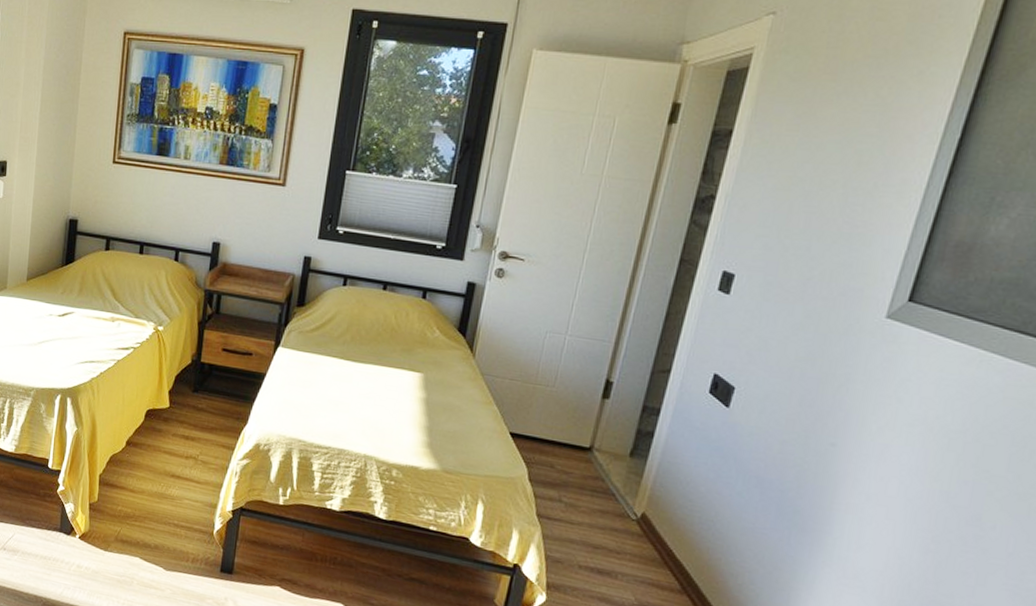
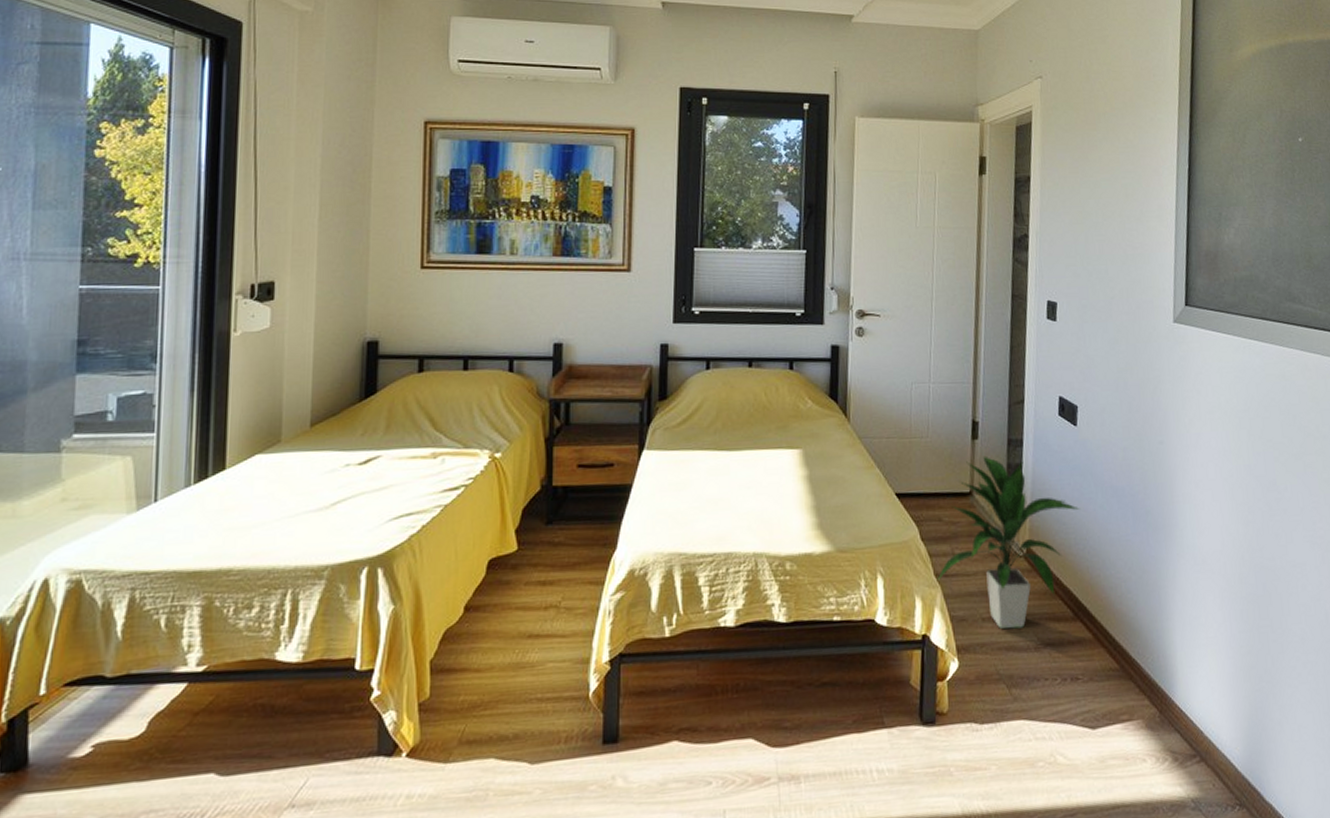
indoor plant: none [538,416,713,585] -> present [937,455,1080,629]

